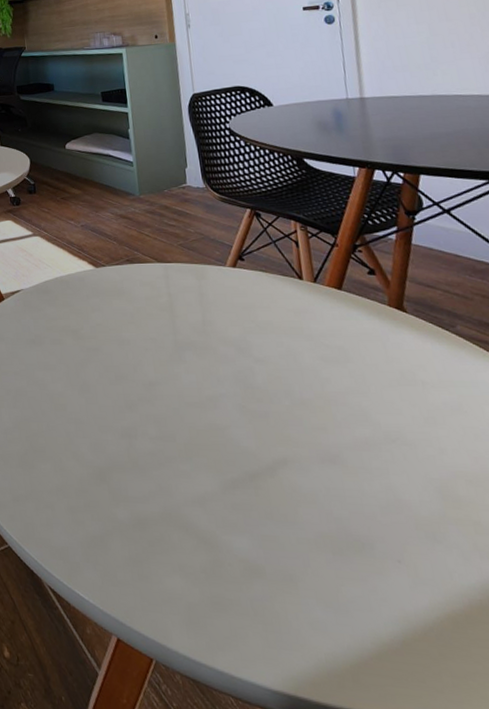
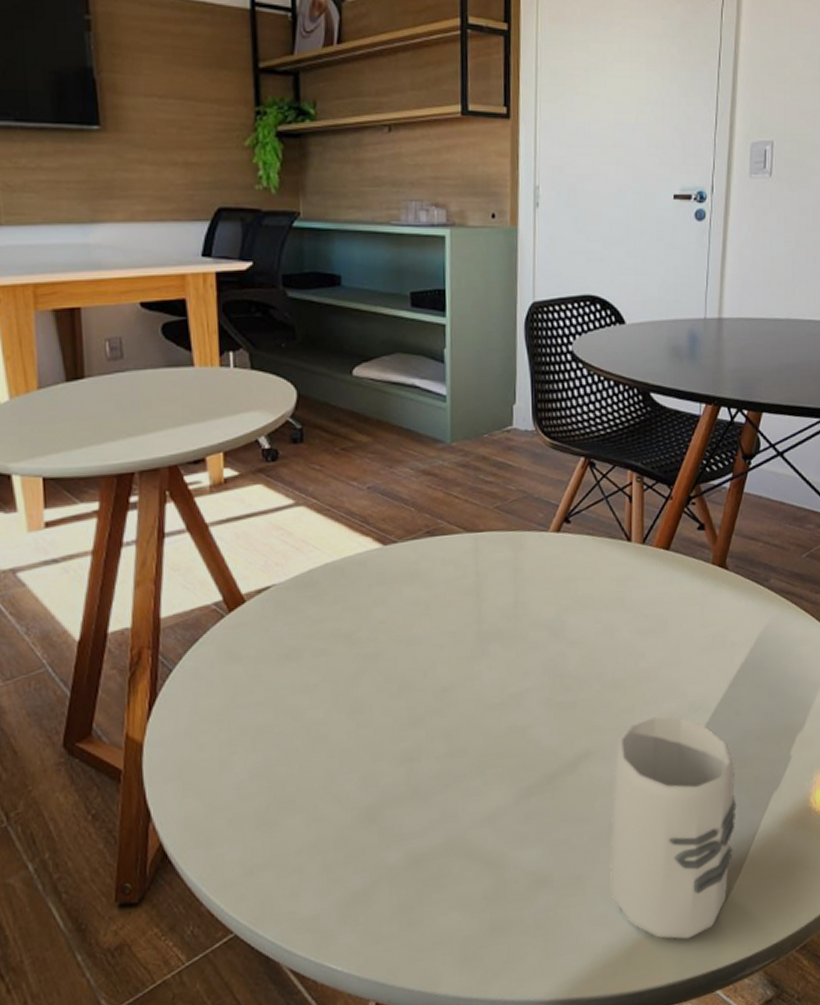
cup: none [311,440,462,676] -> present [610,717,737,939]

